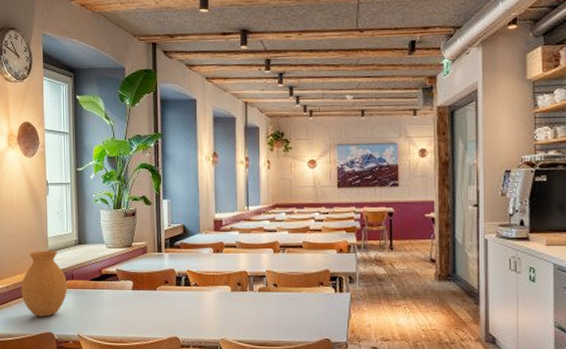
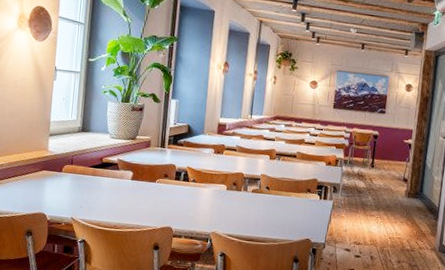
vase: present [21,250,68,317] -> none [16,133,66,198]

